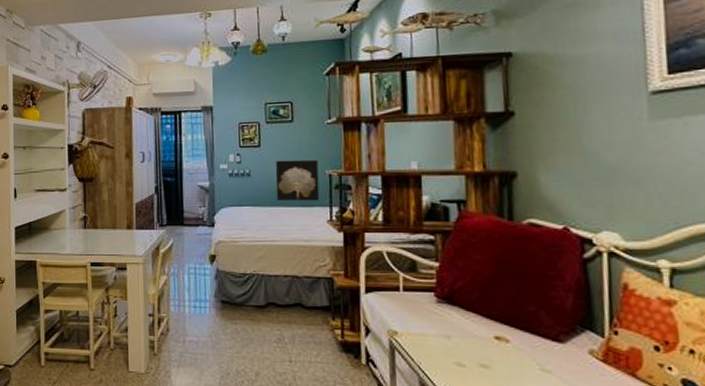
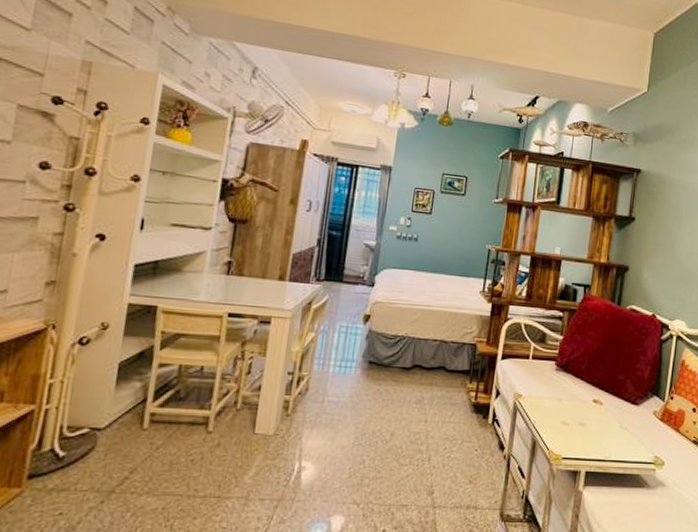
wall art: present [275,159,320,202] -> none [438,229,481,272]

